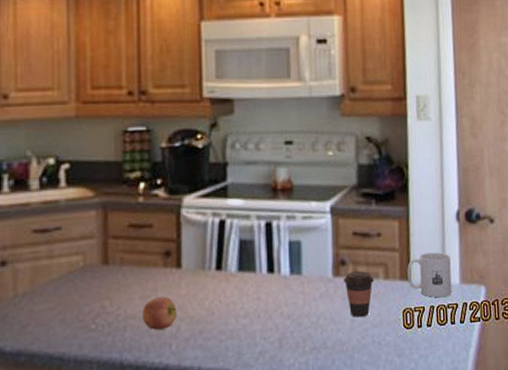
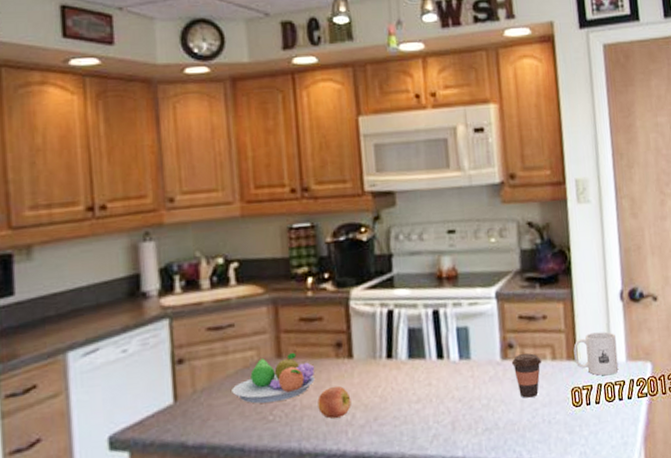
fruit bowl: none [54,259,142,311] -> present [232,352,315,404]

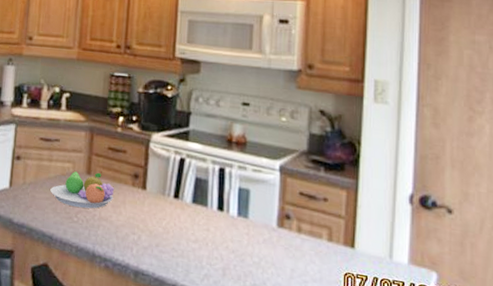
apple: present [317,385,351,419] -> none [112,208,140,235]
coffee cup: present [511,353,541,398] -> none [286,227,317,270]
mug: present [573,331,619,376] -> none [352,226,399,272]

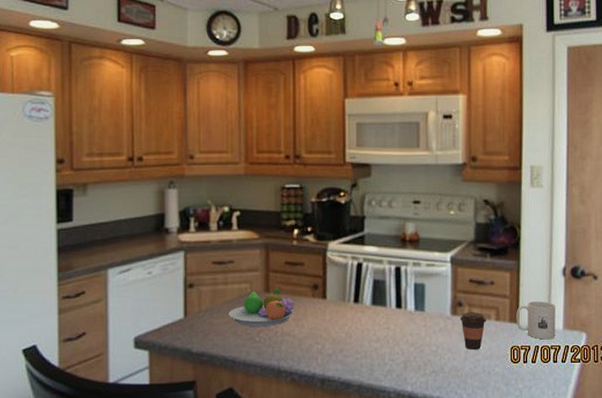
coffee cup: none [286,227,317,270] -> present [459,312,486,350]
mug: none [352,226,399,272] -> present [516,301,556,339]

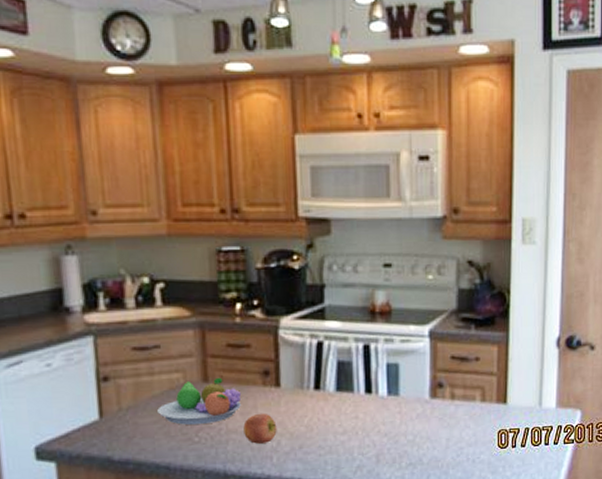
apple: none [295,320,322,346] -> present [243,413,277,444]
coffee cup: present [459,312,486,350] -> none [440,394,470,437]
mug: present [516,301,556,339] -> none [504,377,548,420]

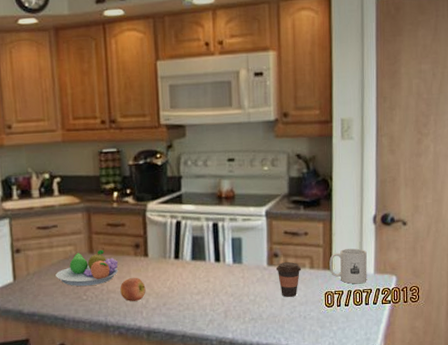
coffee cup: none [440,394,470,437] -> present [275,262,301,297]
mug: none [504,377,548,420] -> present [329,248,367,284]

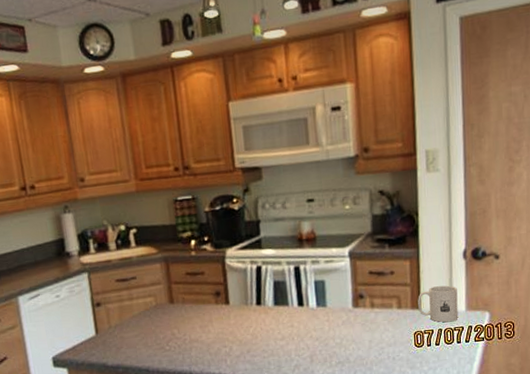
fruit bowl: present [55,249,119,287] -> none [137,299,200,337]
apple: present [120,277,146,301] -> none [202,325,229,350]
coffee cup: present [275,262,301,297] -> none [361,302,388,339]

